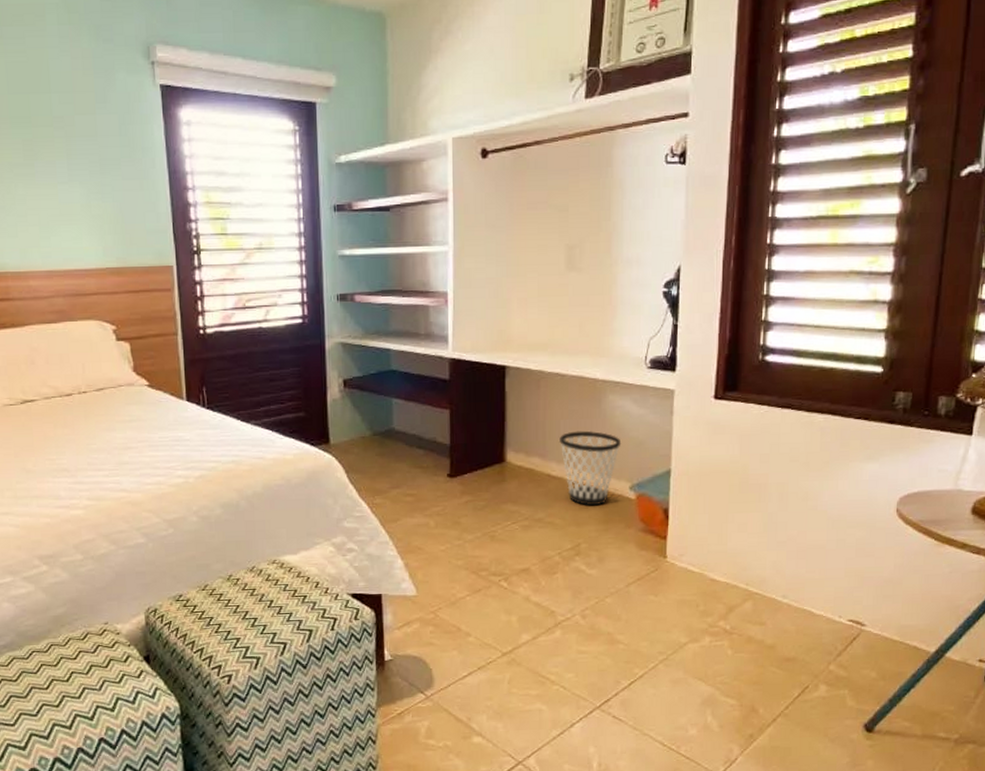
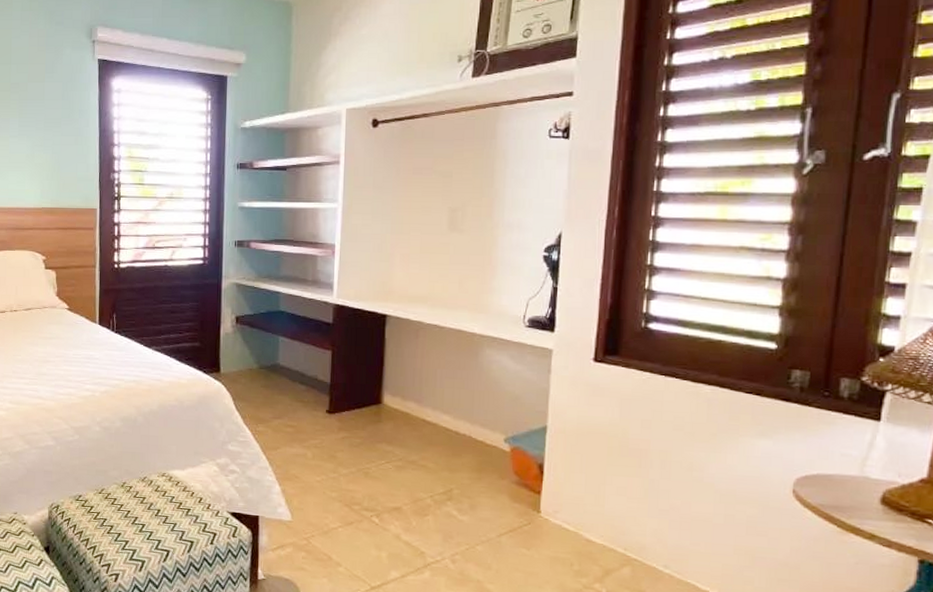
wastebasket: present [560,430,622,506] -> none [436,380,497,454]

